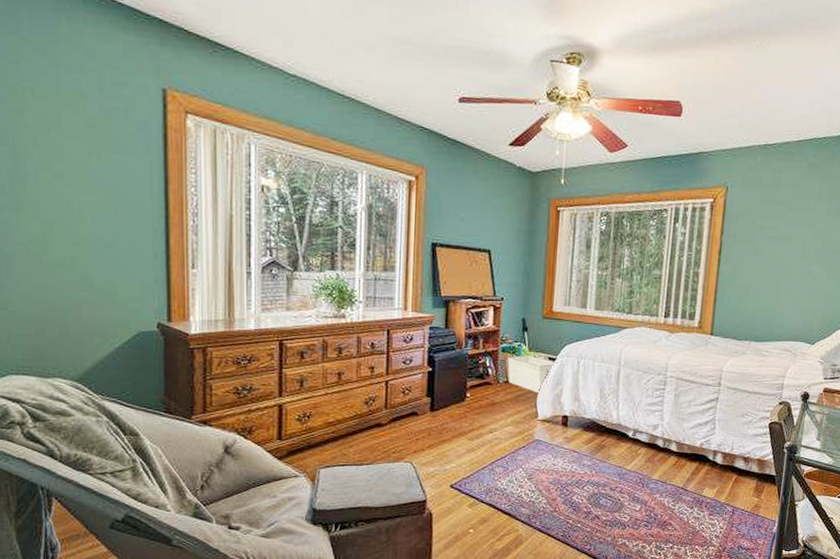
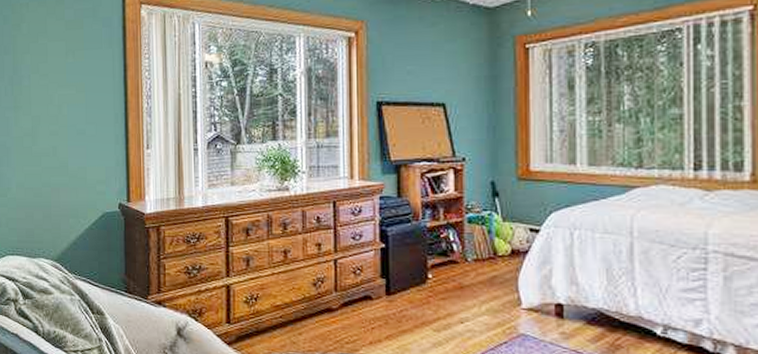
storage bin: present [507,354,554,394] -> none [476,225,537,275]

